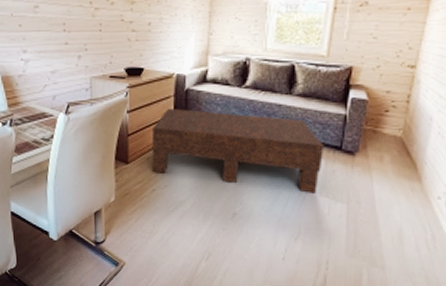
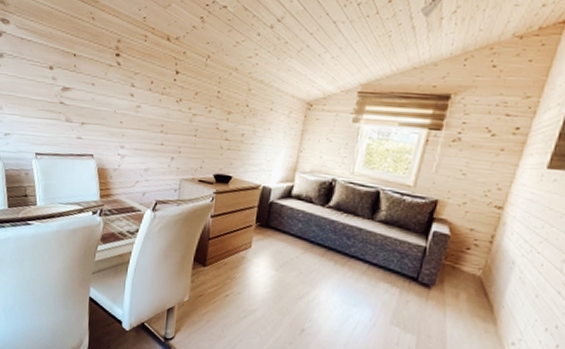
coffee table: present [151,108,324,193] -> none [228,217,400,321]

